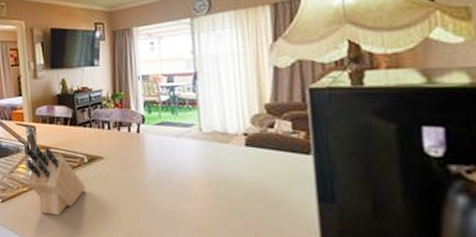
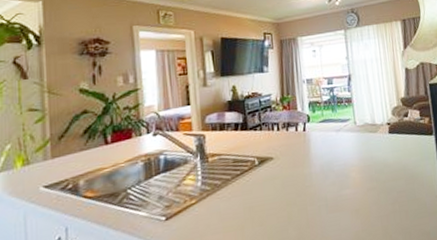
knife block: present [23,144,86,215] -> none [191,153,257,224]

